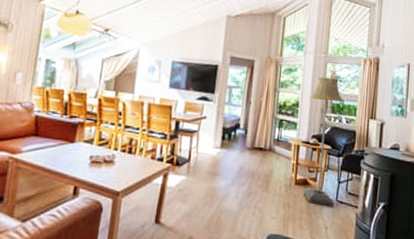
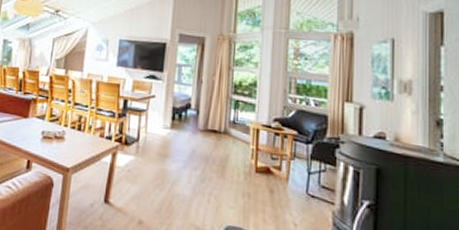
floor lamp: present [304,76,344,207] -> none [267,54,312,201]

